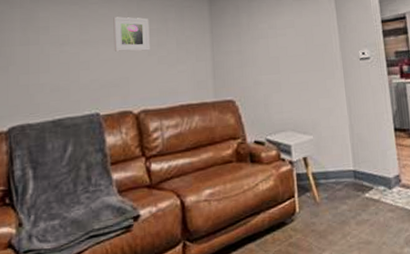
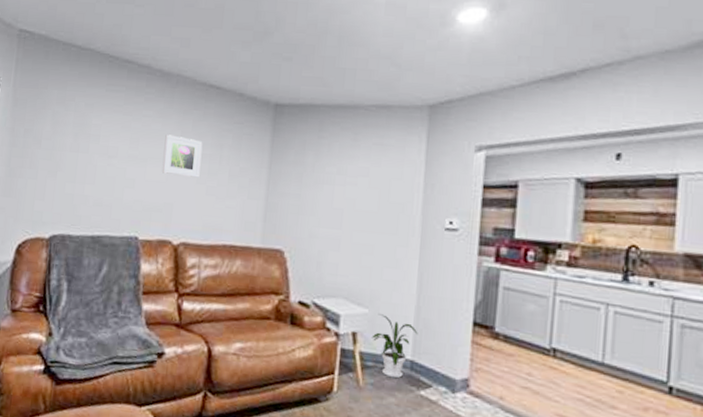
house plant: none [319,137,355,189] -> present [371,314,418,379]

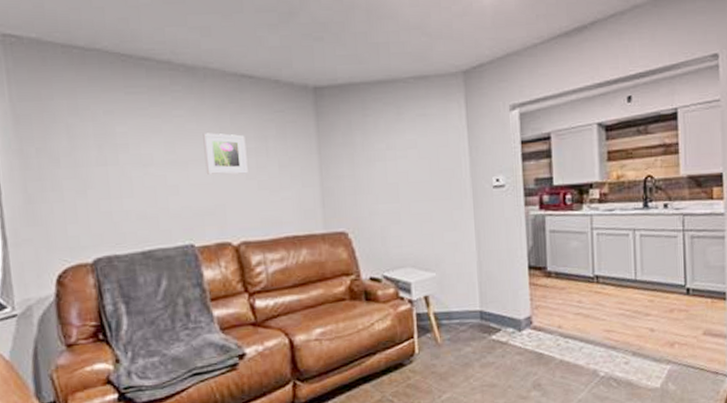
house plant: present [371,314,418,379] -> none [442,275,483,330]

